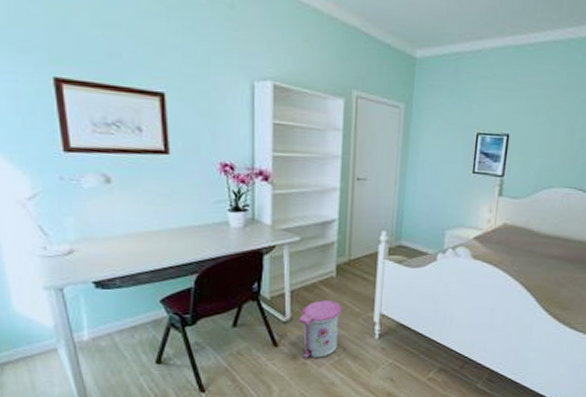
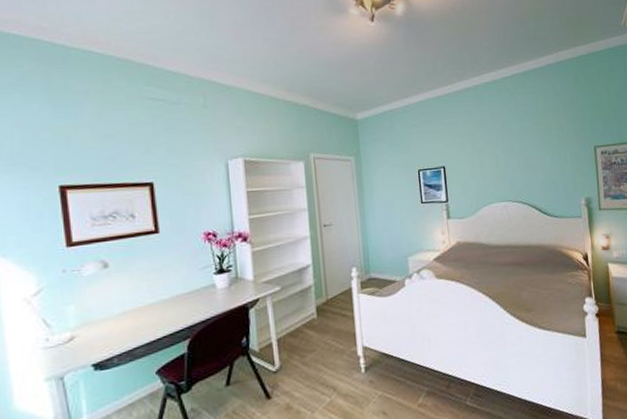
trash can: present [299,300,342,359] -> none [288,342,328,407]

